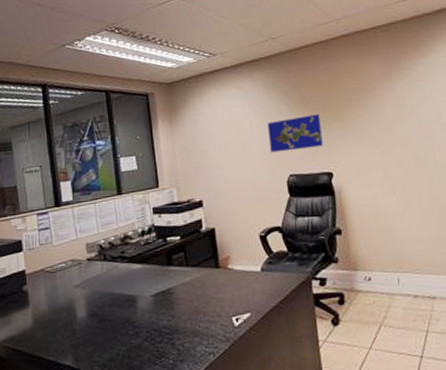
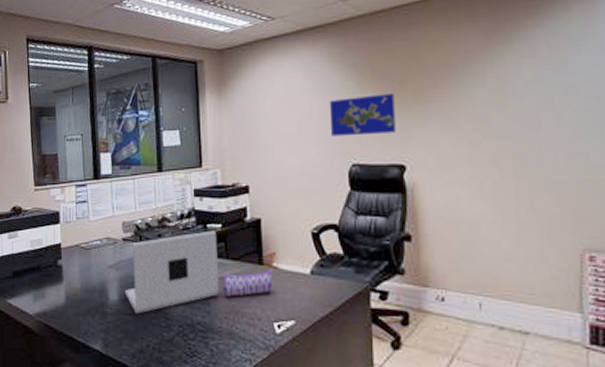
laptop: none [92,243,182,327] -> present [124,231,219,314]
pencil case: none [184,270,230,300] -> present [222,269,273,297]

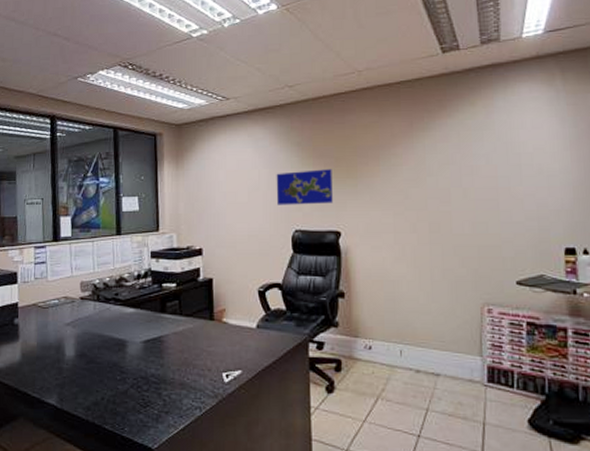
laptop: present [124,231,219,314] -> none [81,289,173,369]
pencil case: present [222,269,273,297] -> none [175,324,223,350]

